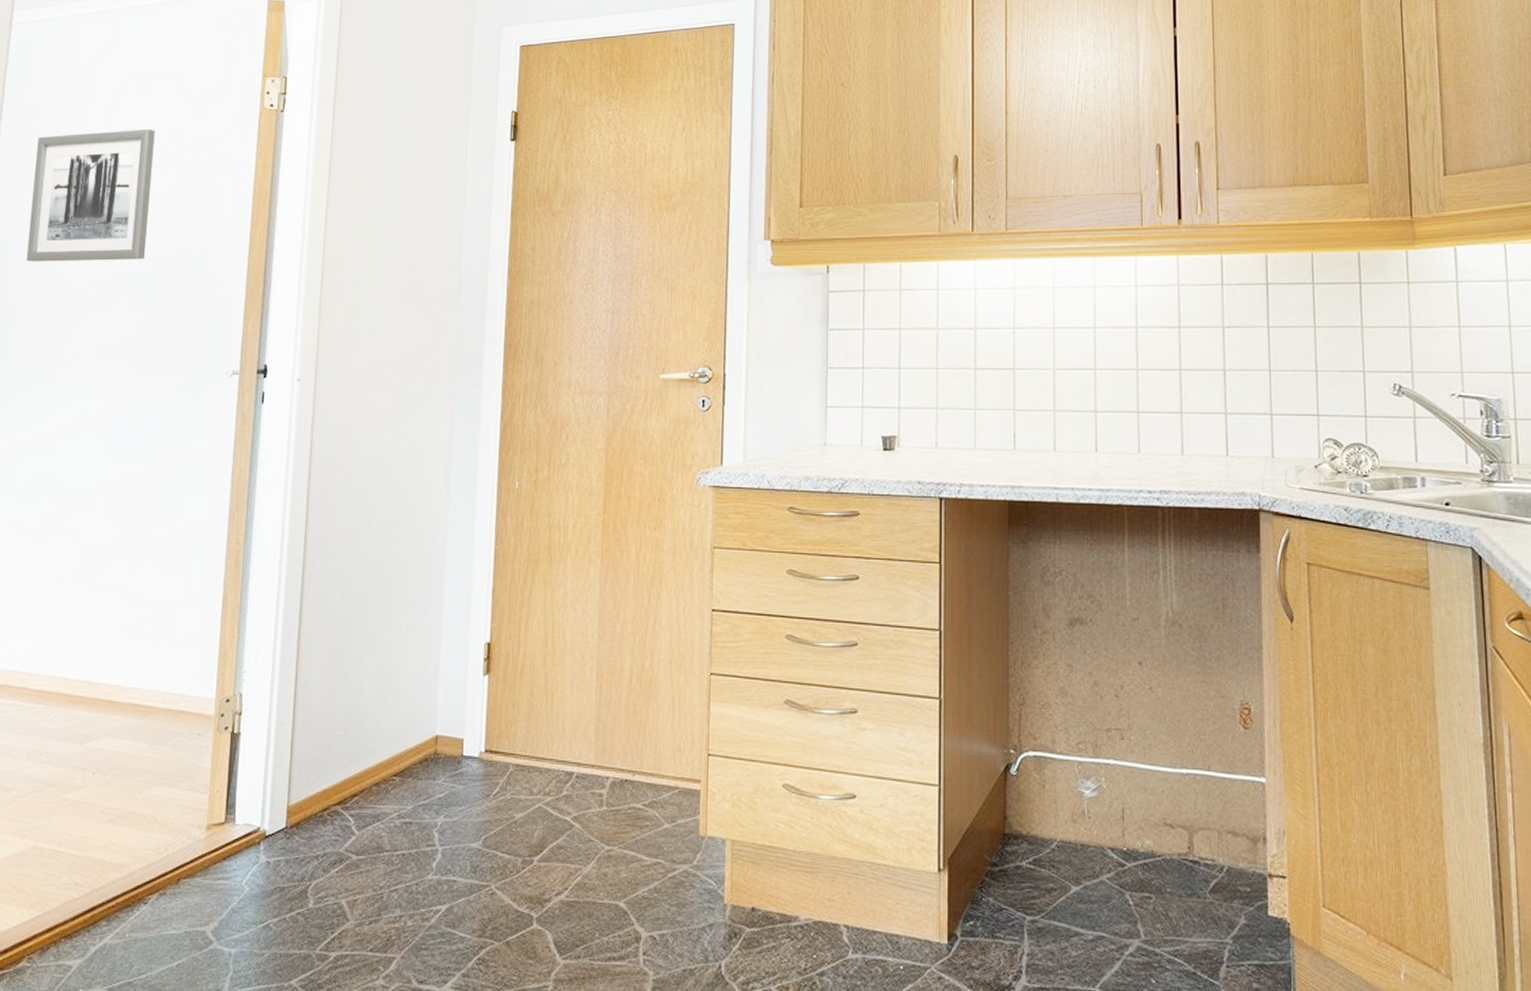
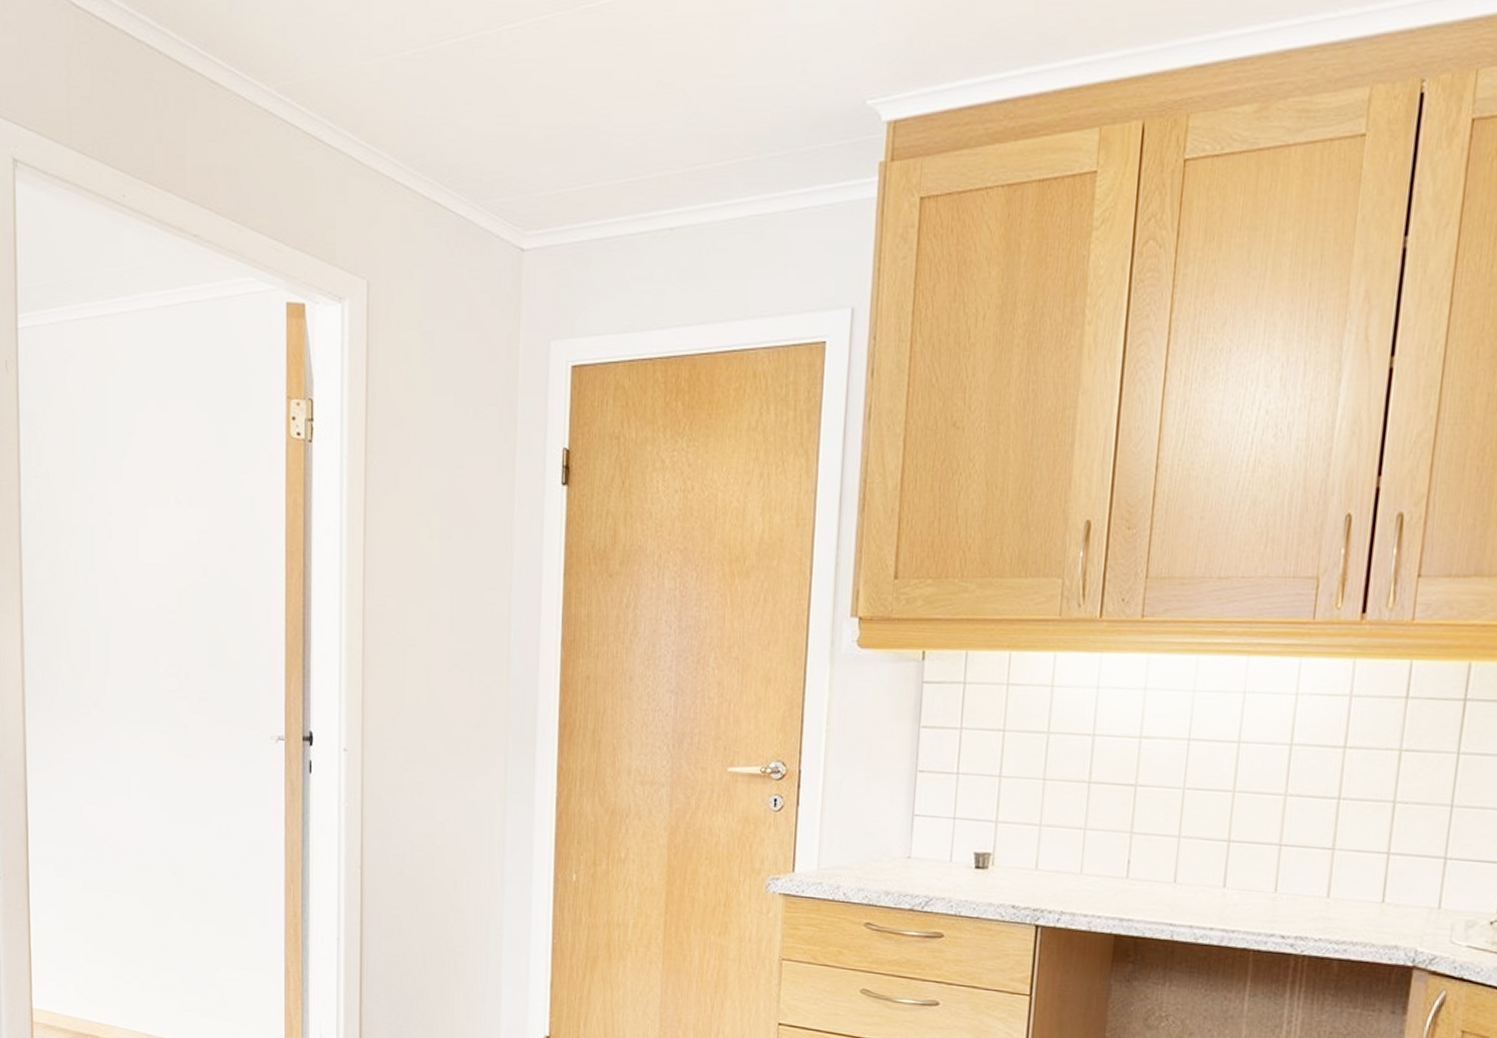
wall art: present [26,129,155,262] -> none [59,458,180,609]

